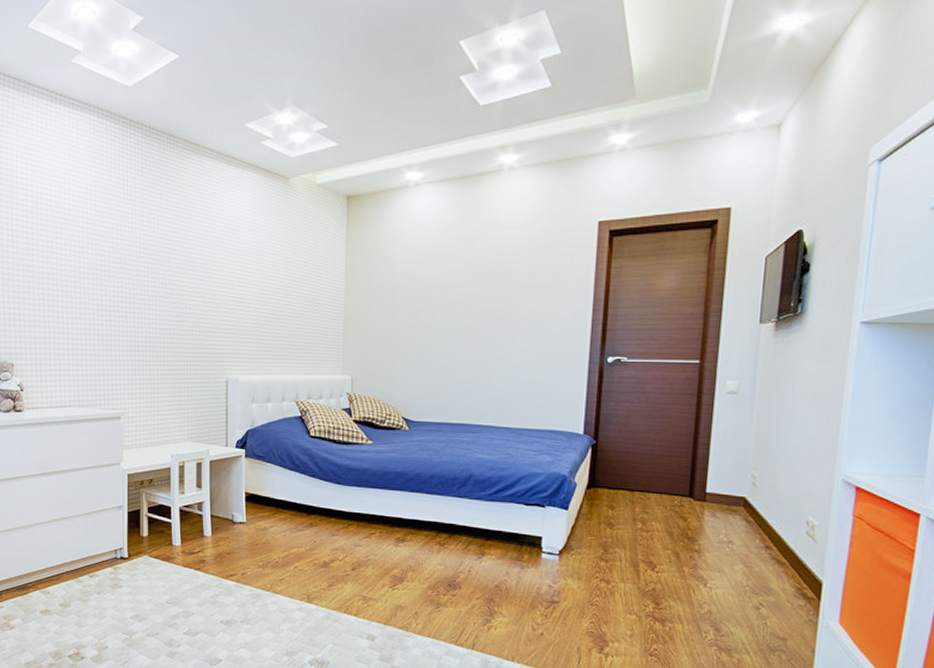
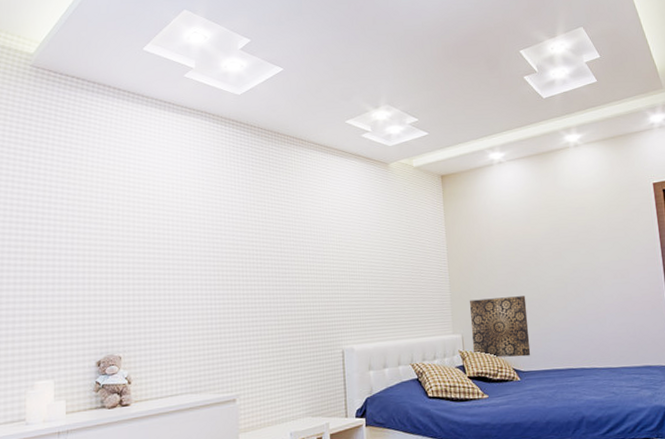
wall art: none [361,340,426,406] -> present [469,296,531,358]

